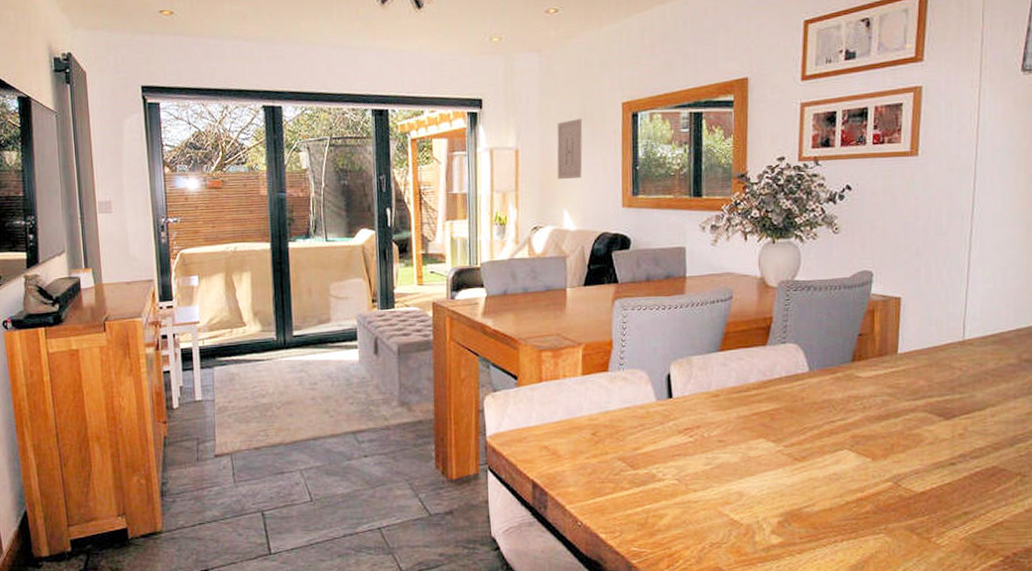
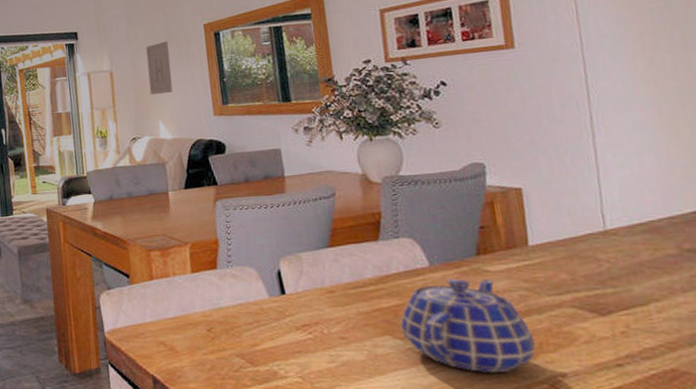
teapot: none [774,384,889,473] -> present [400,278,536,374]

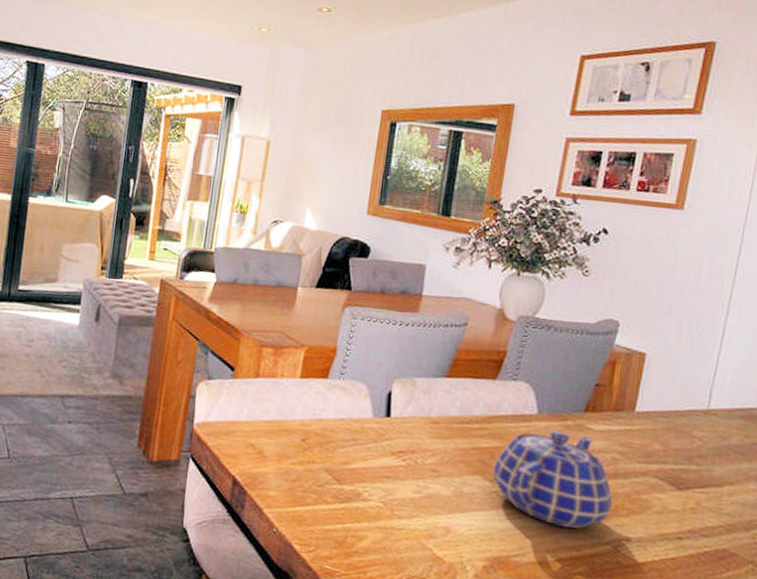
wall art: present [146,41,173,96] -> none [305,119,340,179]

